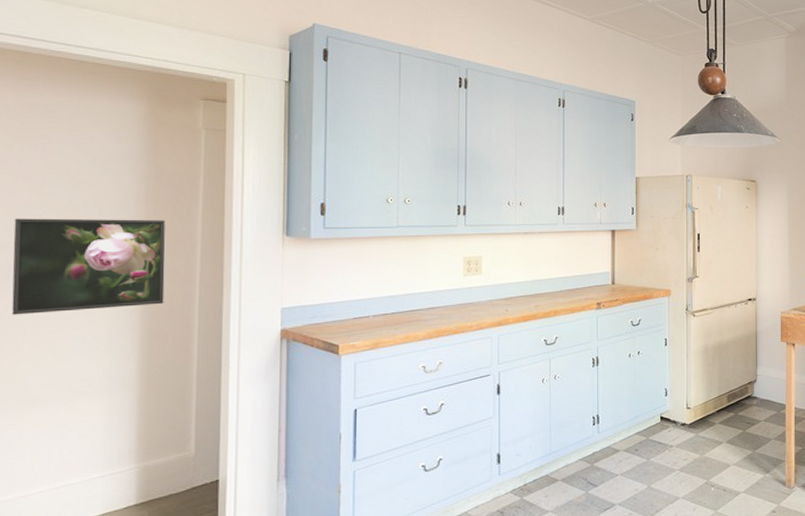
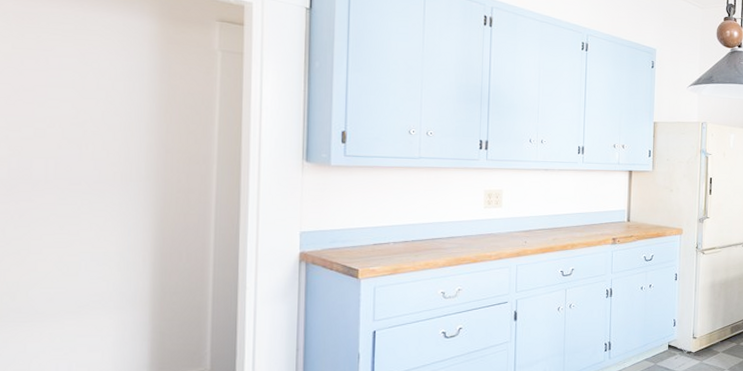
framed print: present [11,218,165,315] -> none [13,131,179,229]

